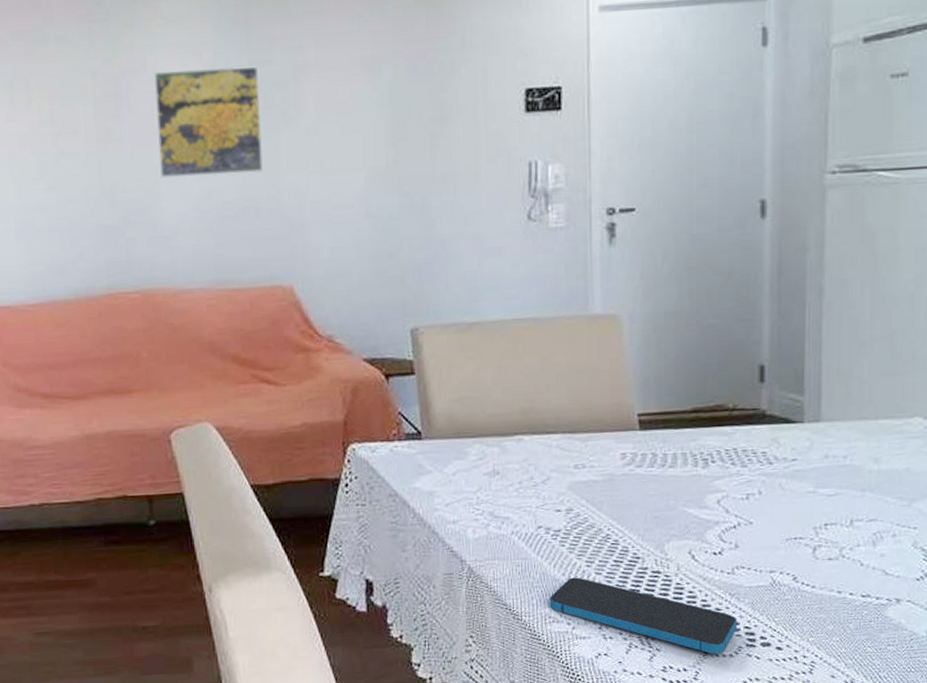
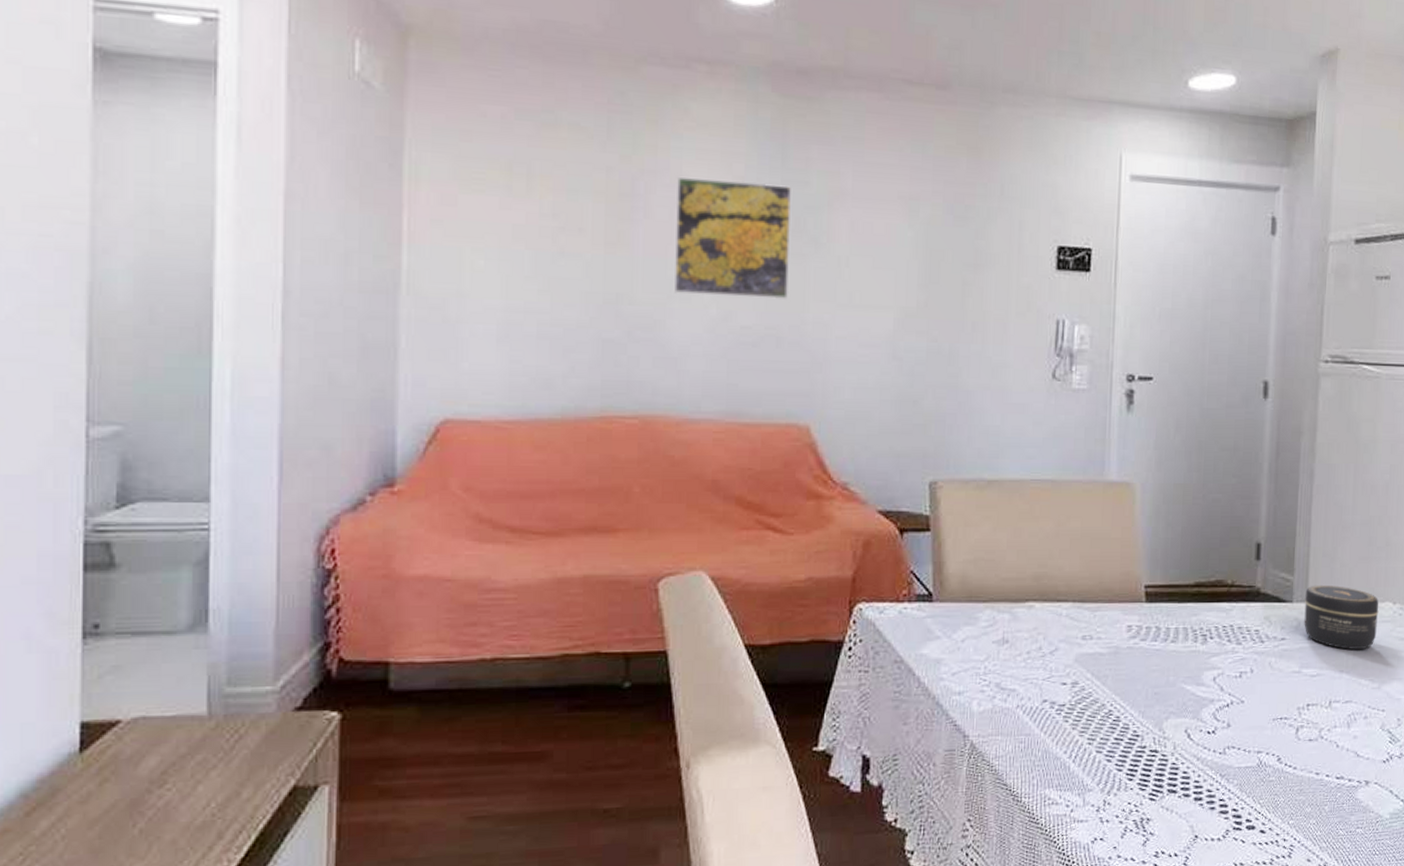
smartphone: present [549,577,738,654] -> none [1049,755,1226,838]
jar: none [818,403,906,468] -> present [1304,584,1379,650]

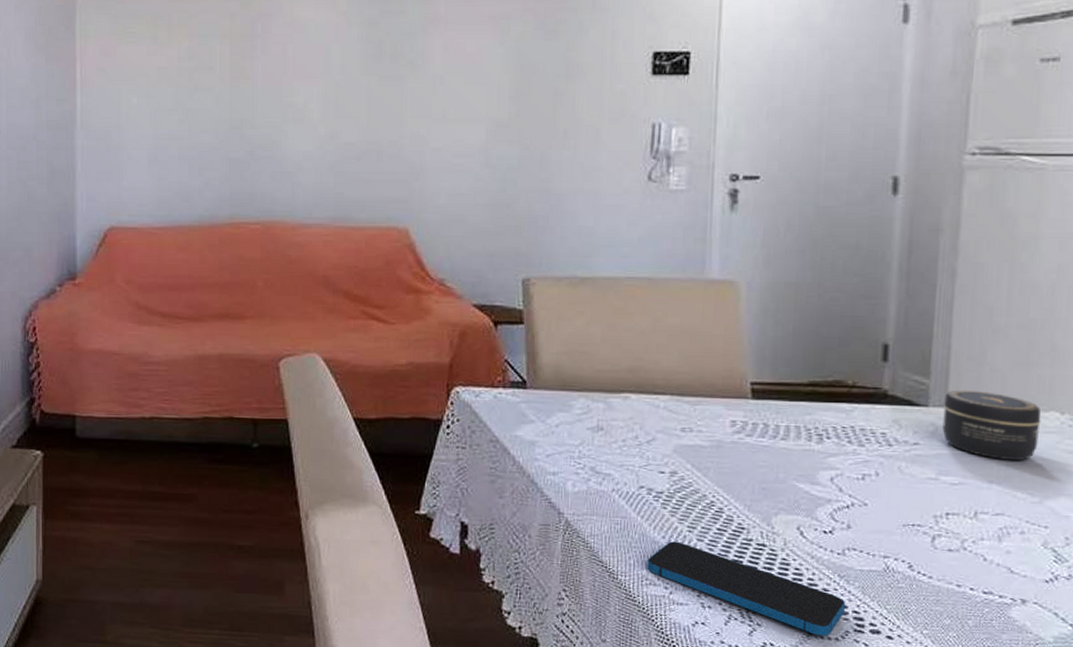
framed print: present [674,176,791,300] -> none [288,15,389,118]
smartphone: none [1049,755,1226,838] -> present [647,541,846,637]

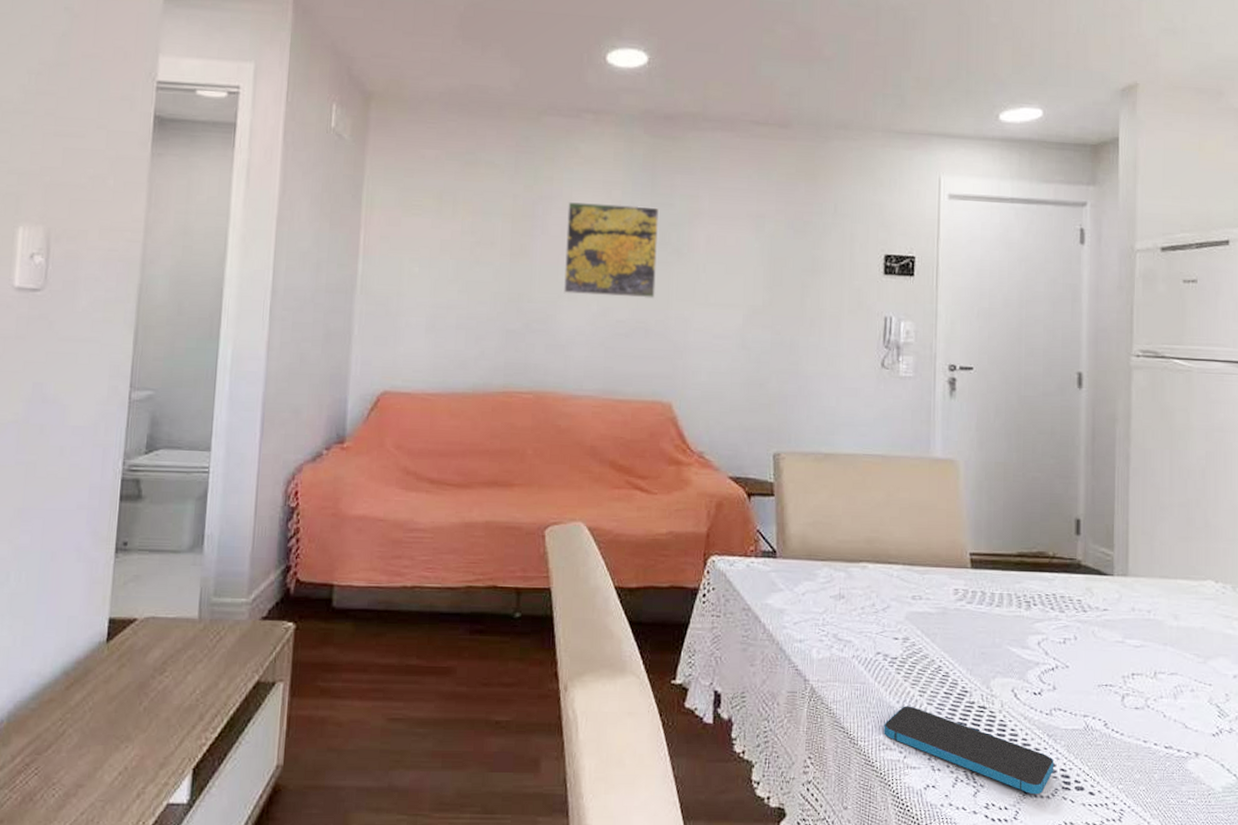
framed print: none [288,15,389,118] -> present [564,201,659,300]
jar: present [942,389,1041,461] -> none [1126,560,1201,625]

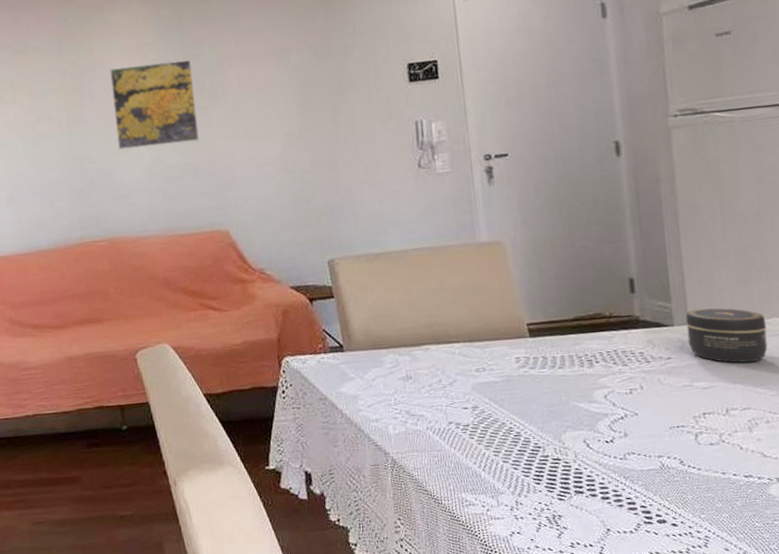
smartphone: present [884,706,1055,795] -> none [464,465,635,531]
jar: none [1126,560,1201,625] -> present [685,308,768,363]

